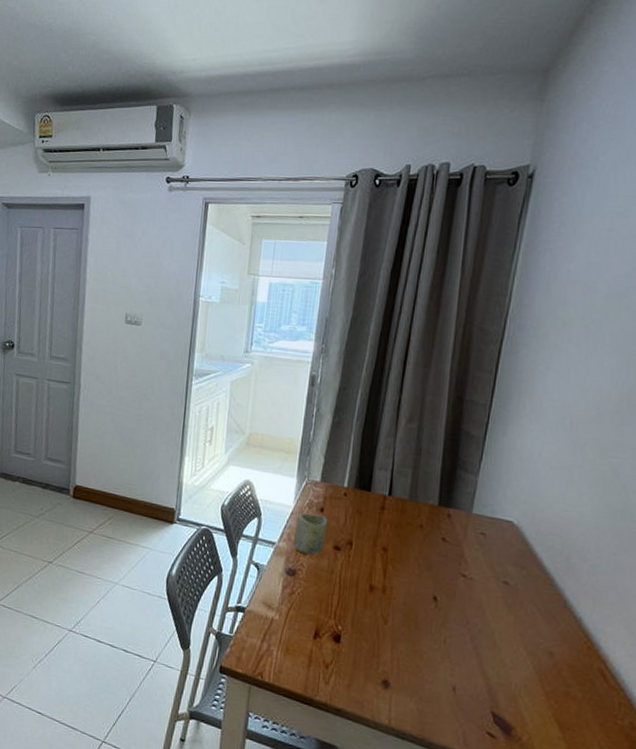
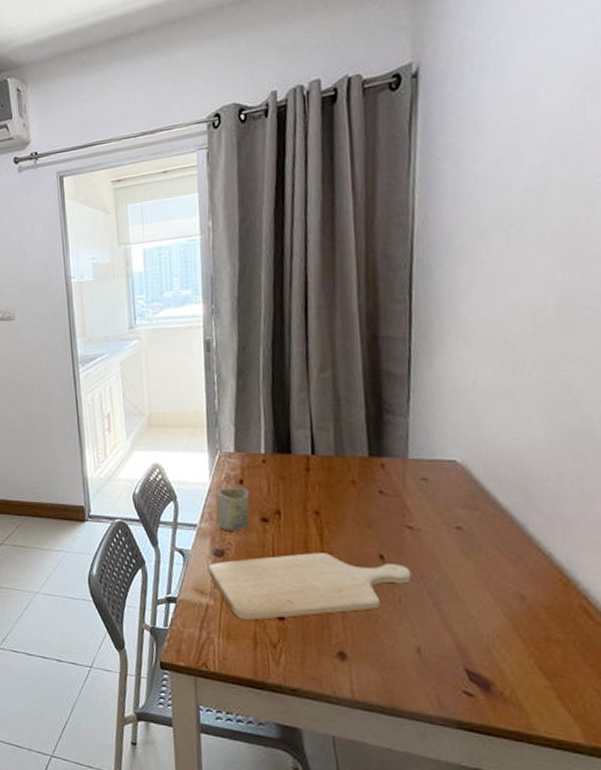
chopping board: none [278,580,459,645] -> present [208,553,412,620]

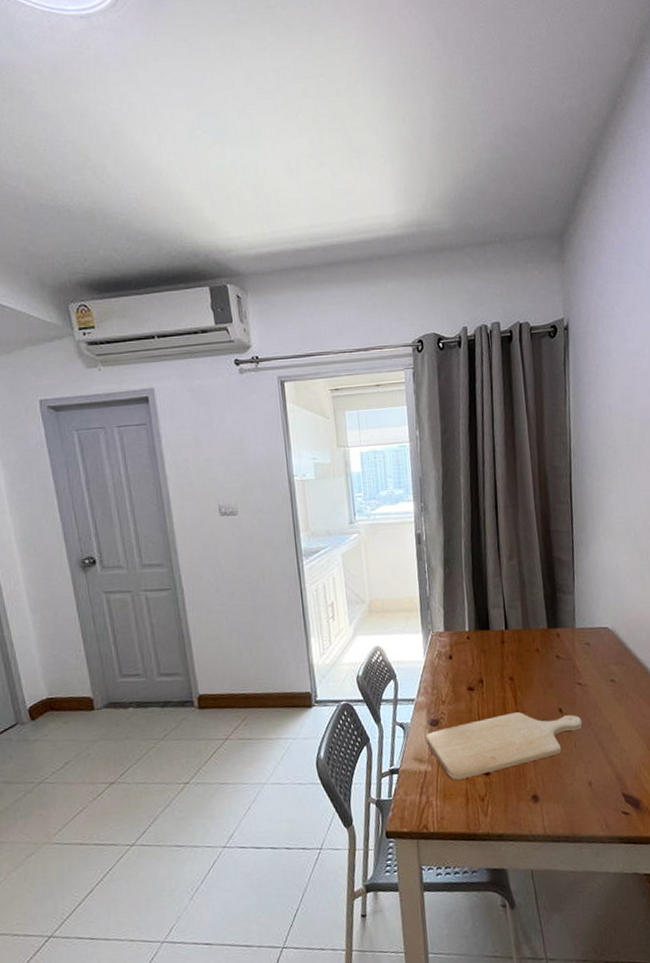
cup: present [215,488,250,531] -> none [429,662,459,702]

